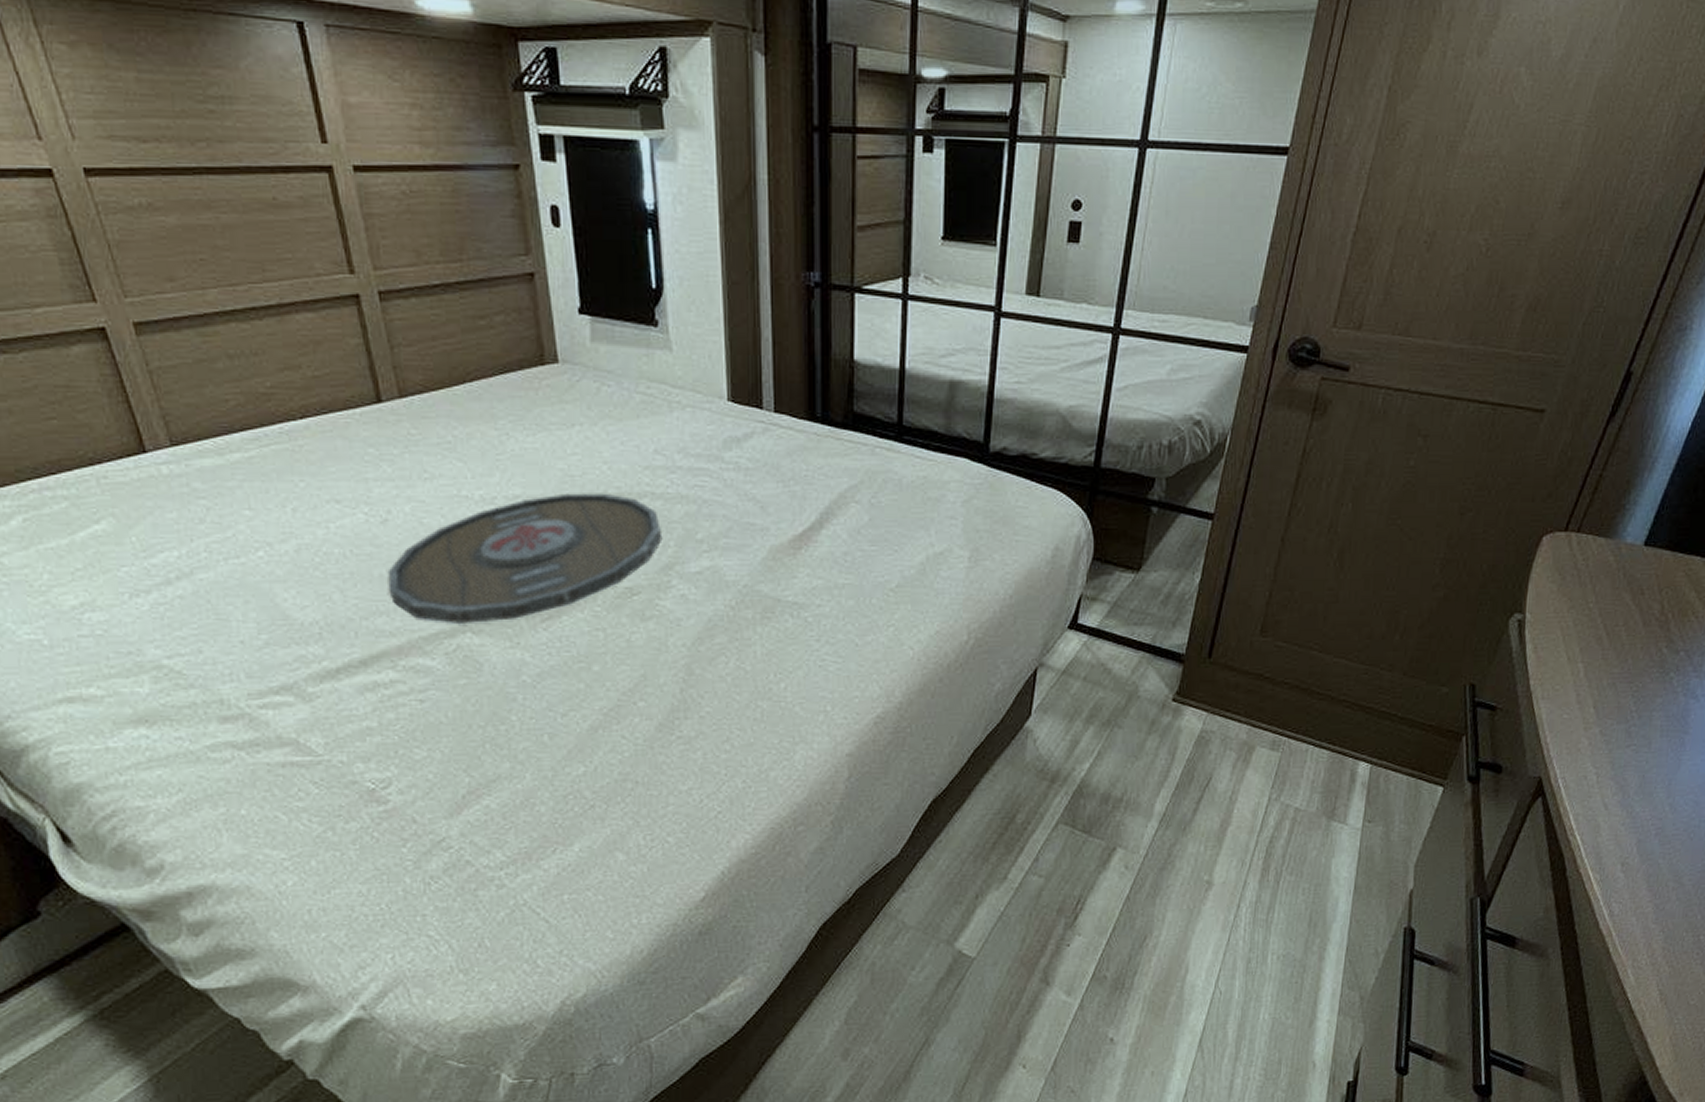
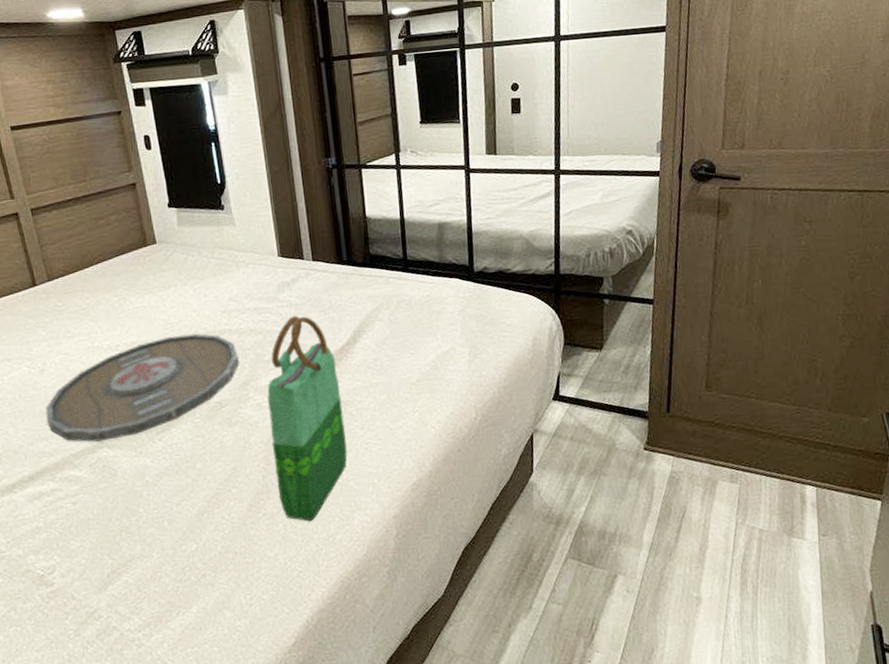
tote bag: none [696,484,795,752] -> present [267,315,348,522]

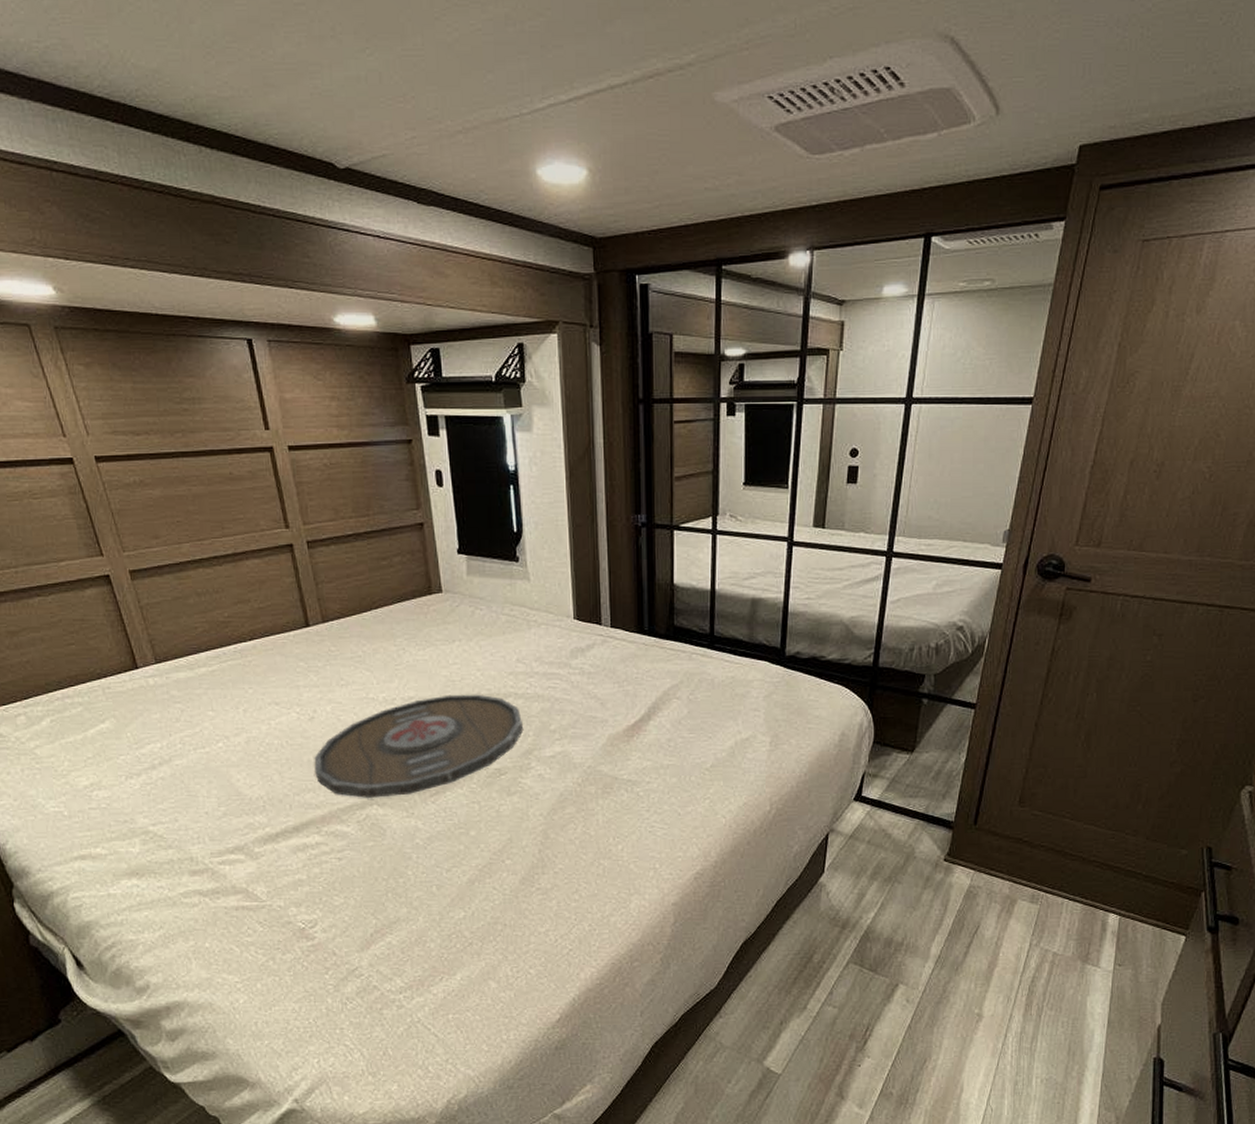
tote bag: present [267,315,348,522] -> none [550,685,630,901]

